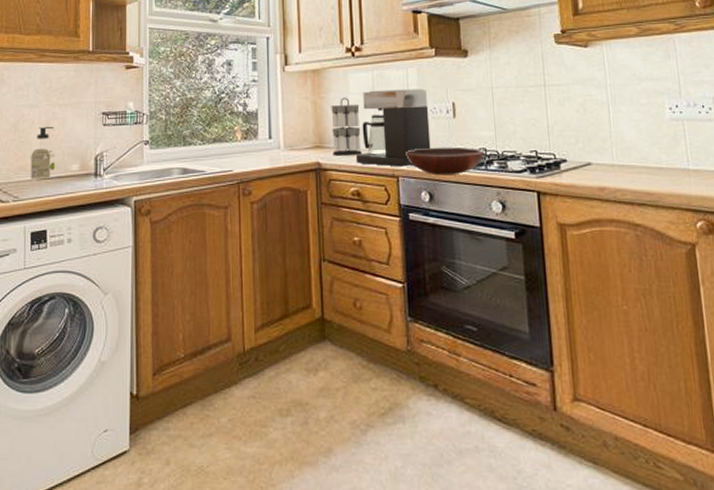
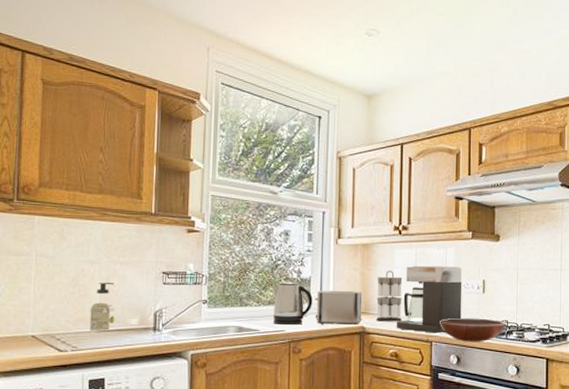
kettle: none [217,116,261,165] -> present [272,281,313,326]
toaster: none [264,122,317,161] -> present [315,290,363,325]

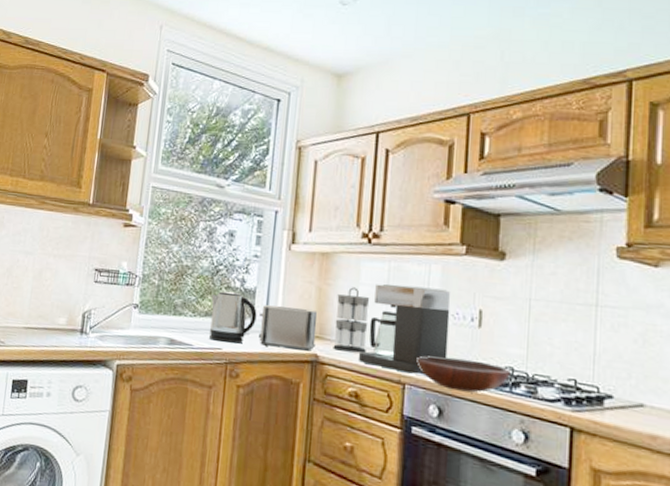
soap dispenser: present [89,283,115,332] -> none [18,275,47,328]

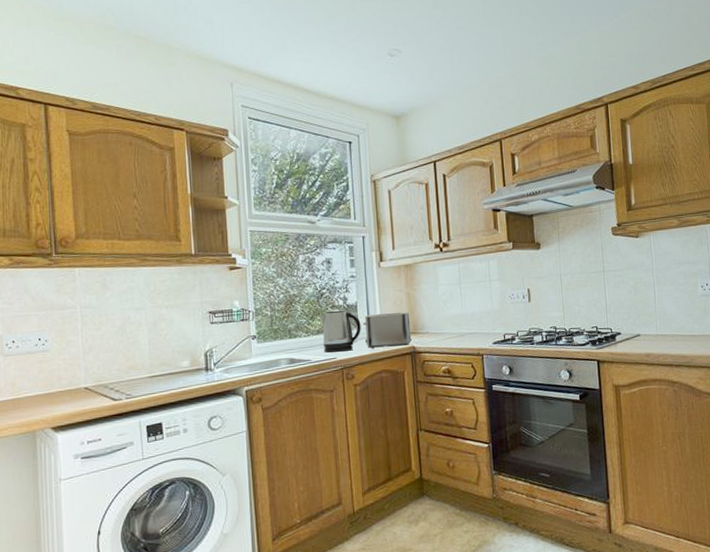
spice rack: present [333,287,370,354] -> none [423,288,451,340]
coffee maker: present [357,284,450,375] -> none [445,278,510,347]
wooden bowl: present [415,355,510,393] -> none [488,327,554,352]

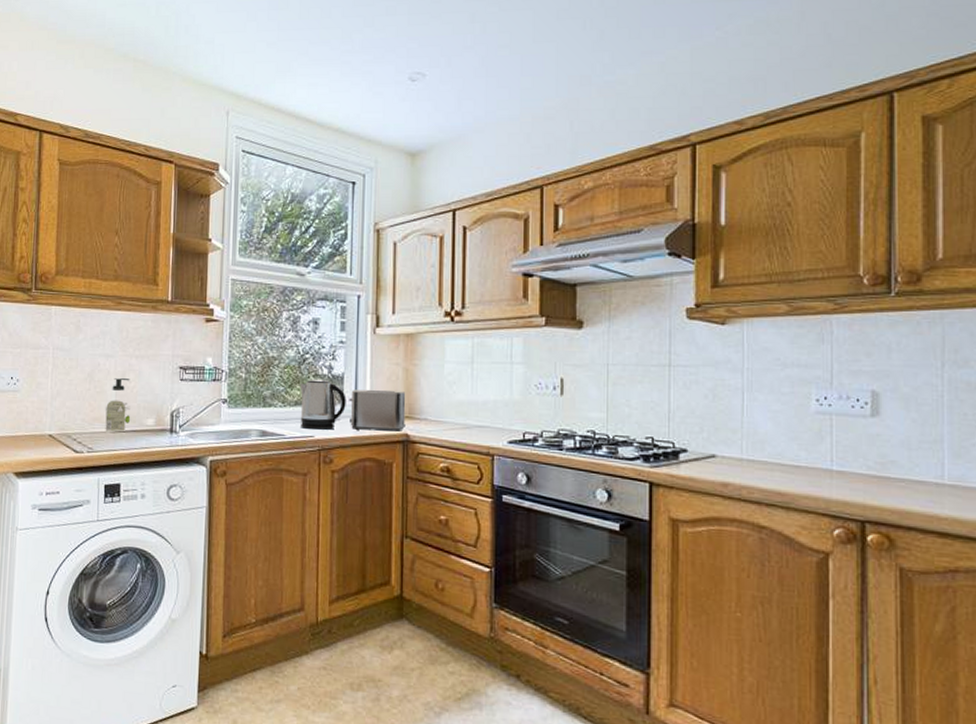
soap dispenser: none [140,327,167,378] -> present [105,378,131,432]

